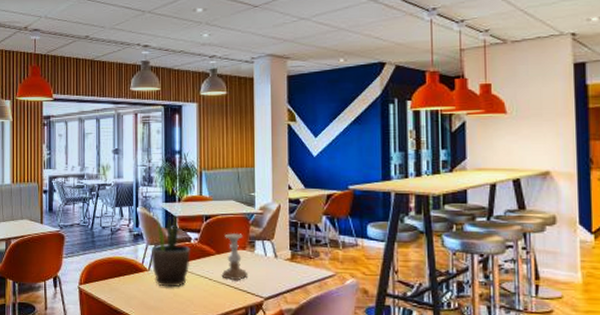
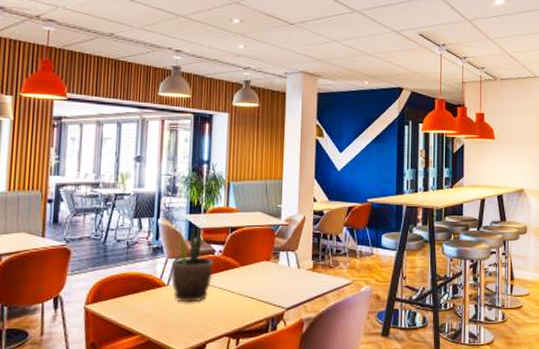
candle holder: present [221,232,249,281] -> none [244,243,271,293]

